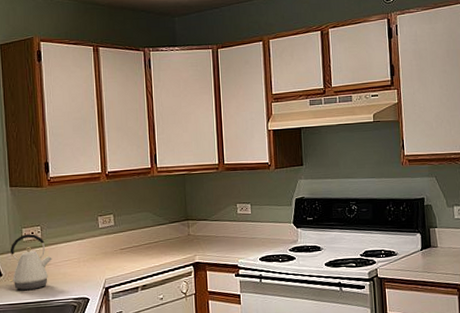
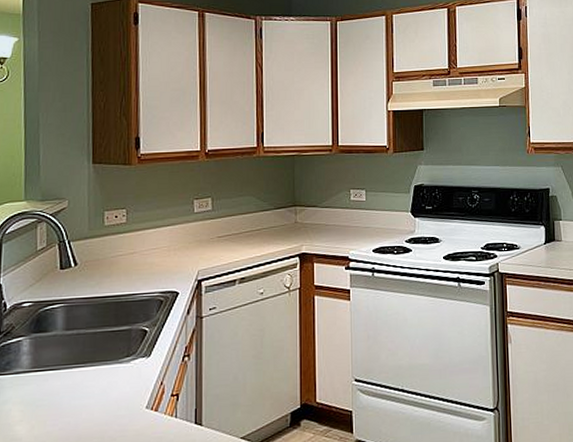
kettle: present [9,234,52,290] -> none [85,217,138,282]

